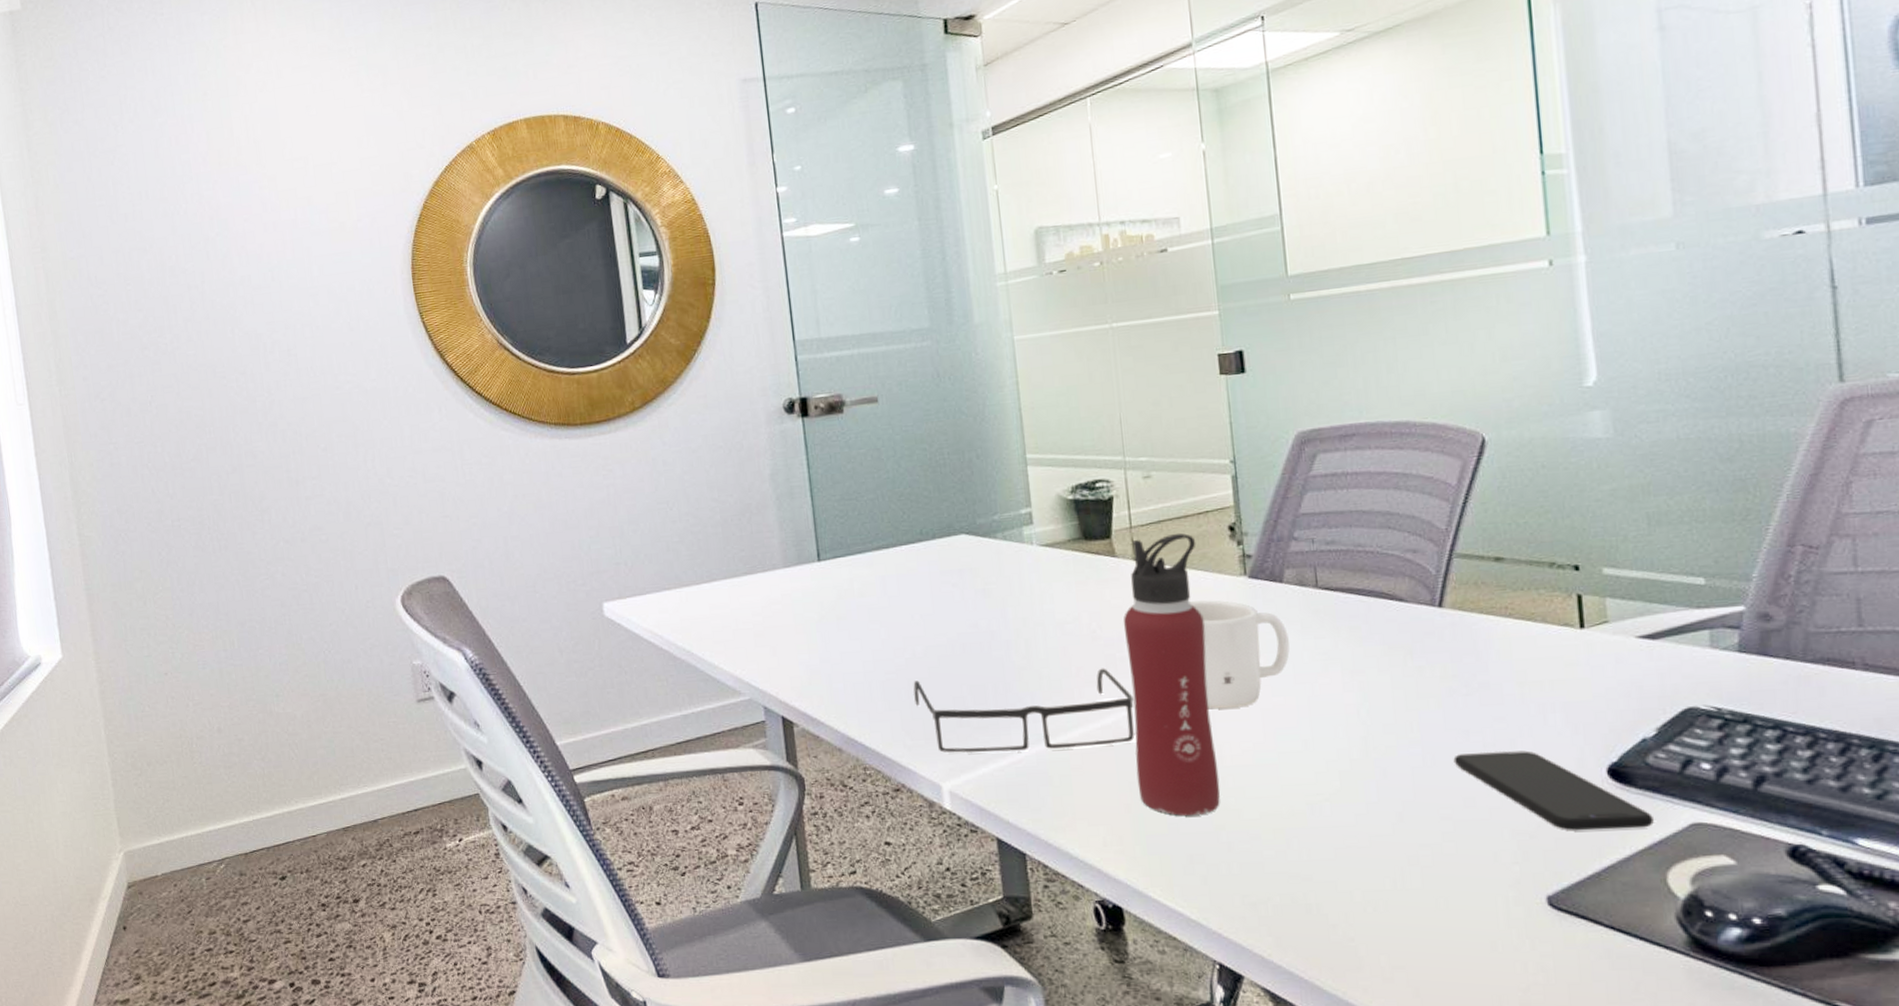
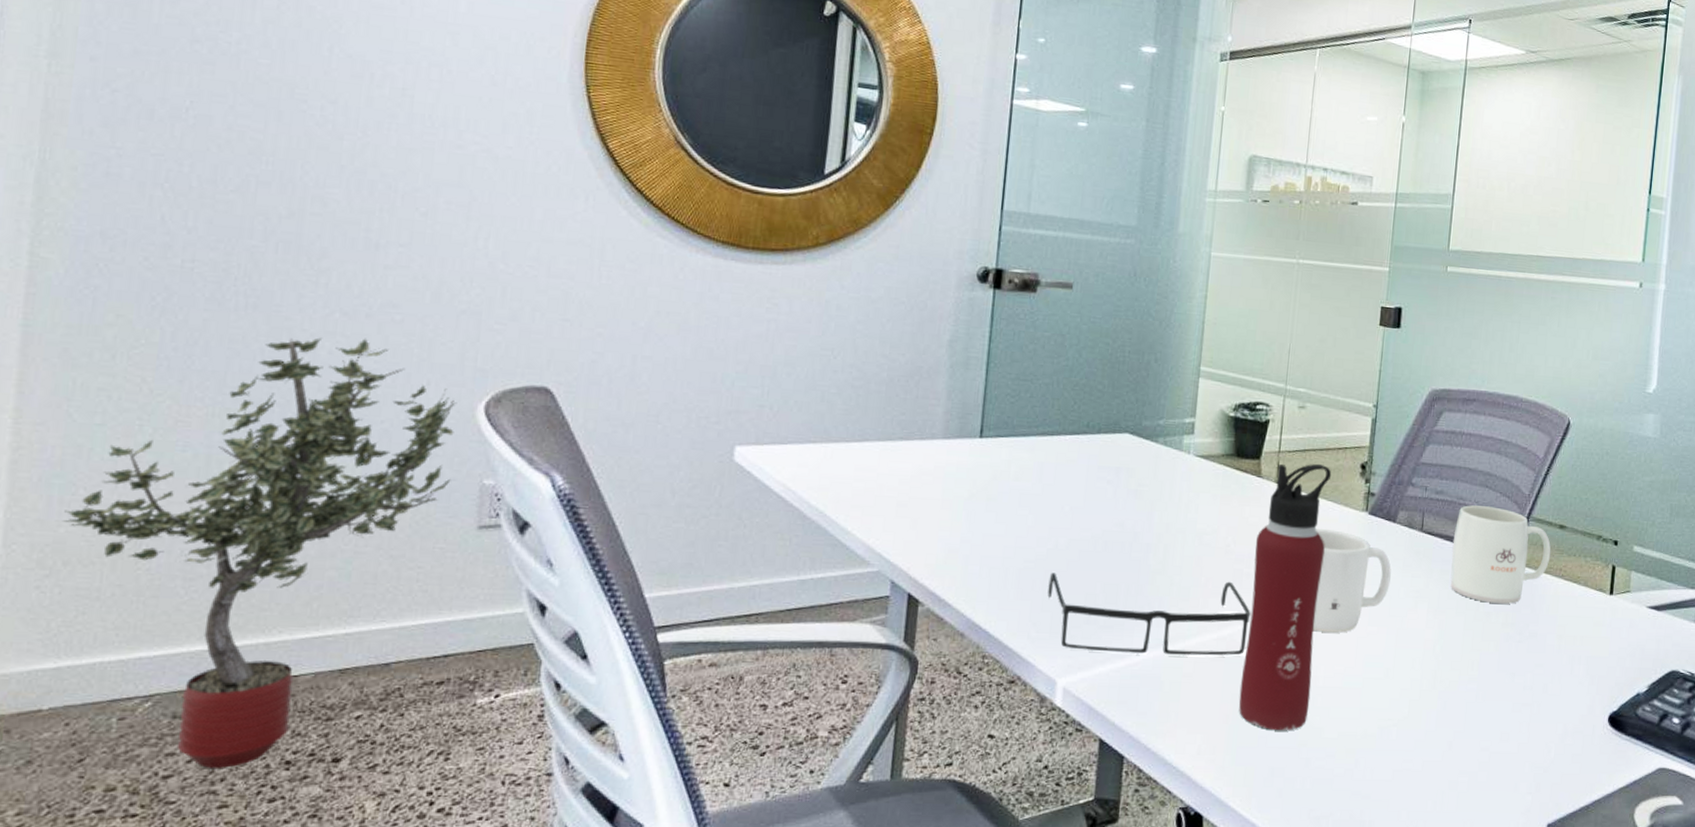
potted tree: none [140,558,389,913] -> present [62,337,457,768]
mug: none [1357,548,1490,656] -> present [1450,505,1551,604]
smartphone: present [1453,750,1654,830] -> none [1499,693,1634,768]

